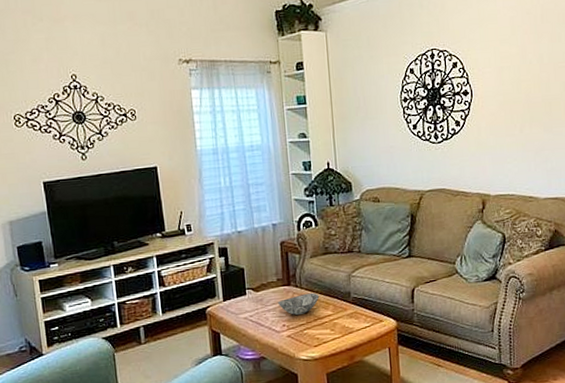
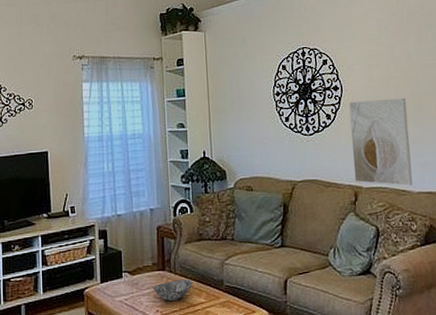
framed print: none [478,103,540,192] -> present [348,98,413,186]

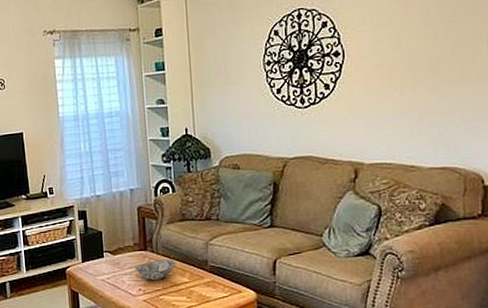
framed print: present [348,98,413,186] -> none [351,62,424,161]

